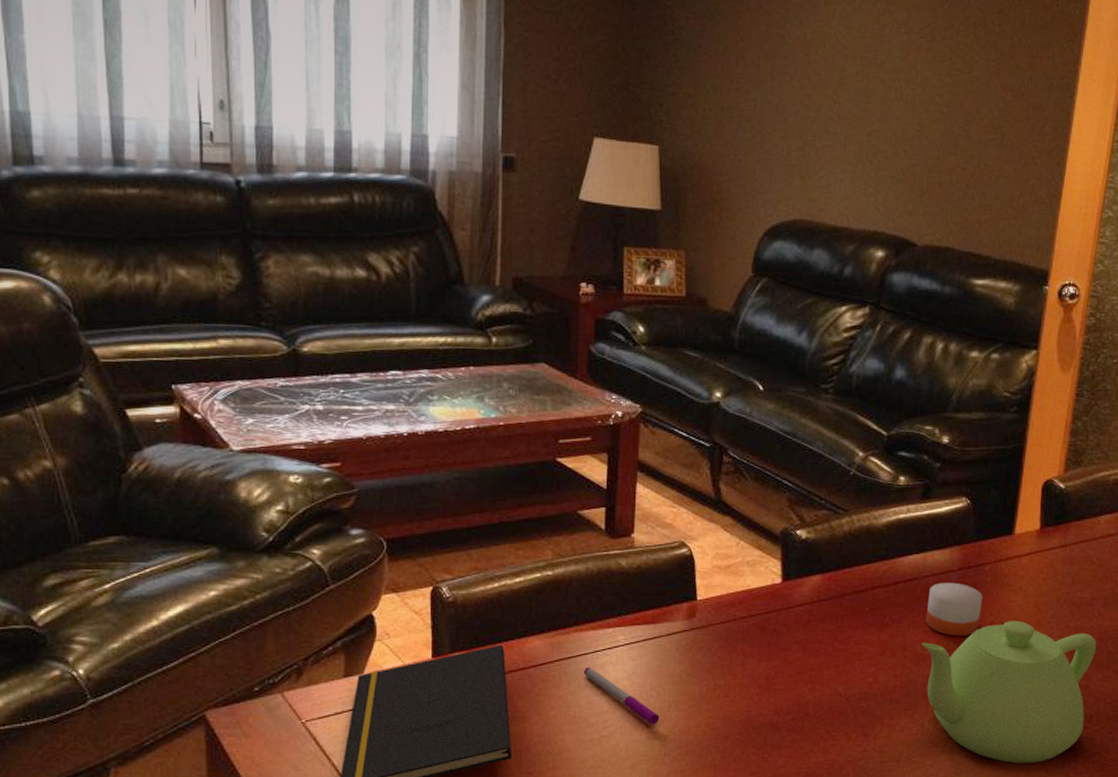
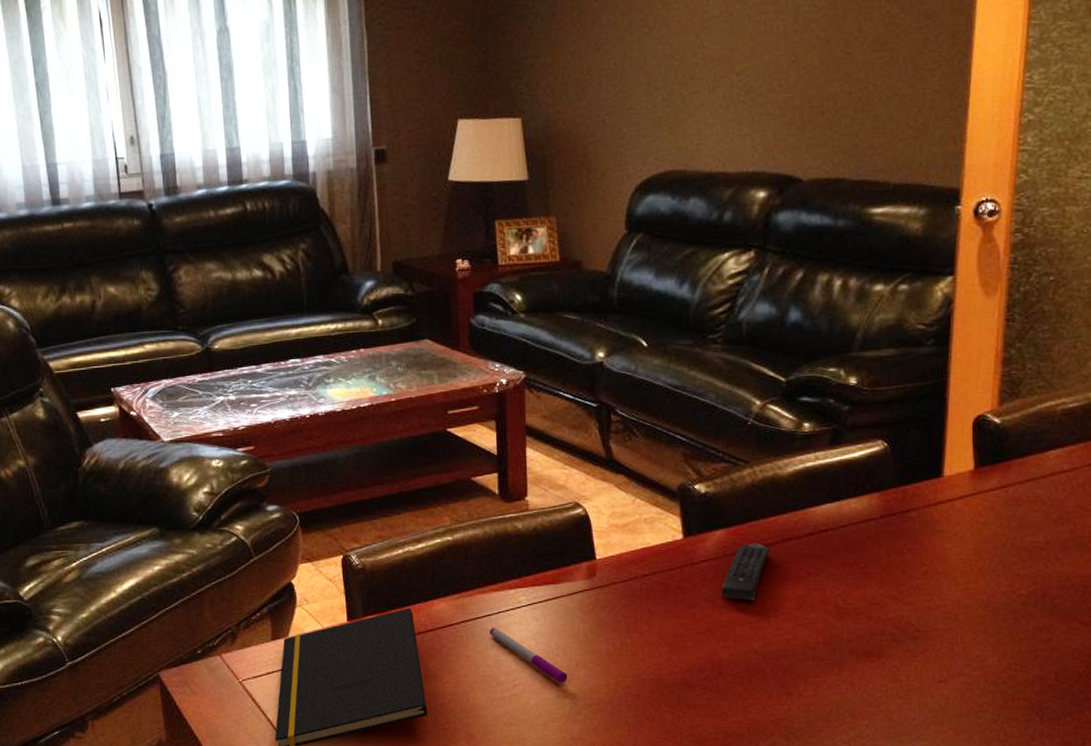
remote control: none [812,589,861,645] -> present [720,543,771,601]
teapot: present [921,620,1097,763] -> none [843,569,1057,725]
candle: present [926,580,982,636] -> none [846,529,911,588]

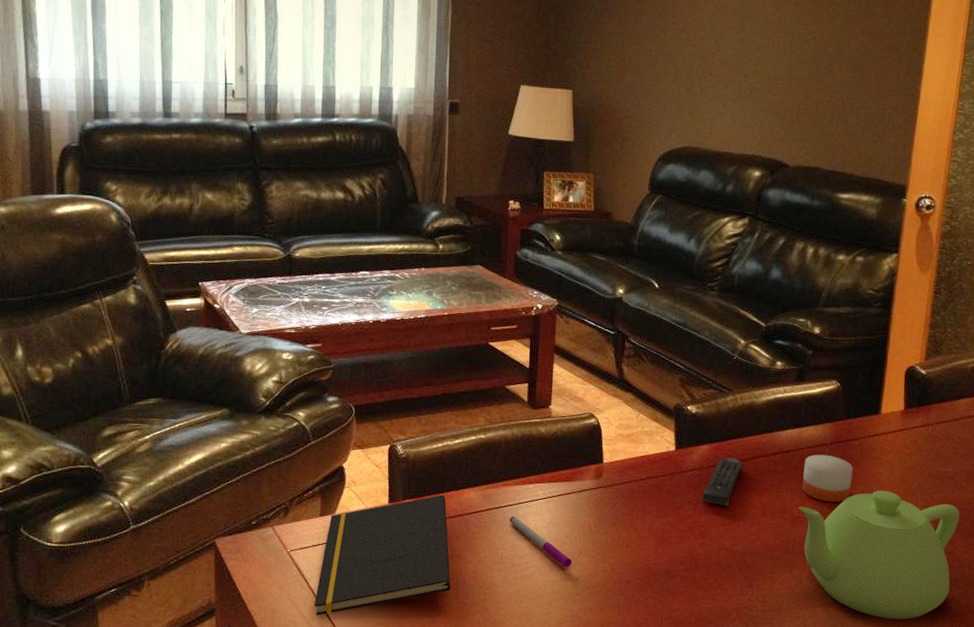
teapot: none [843,569,1057,725] -> present [798,490,960,619]
candle: none [846,529,911,588] -> present [802,452,853,502]

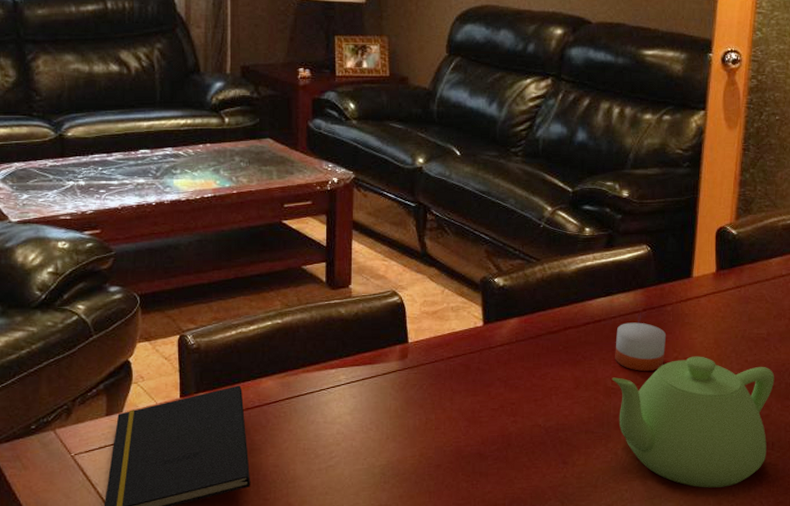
pen: present [510,516,572,568] -> none [311,404,379,456]
remote control: present [701,458,744,506] -> none [512,330,555,381]

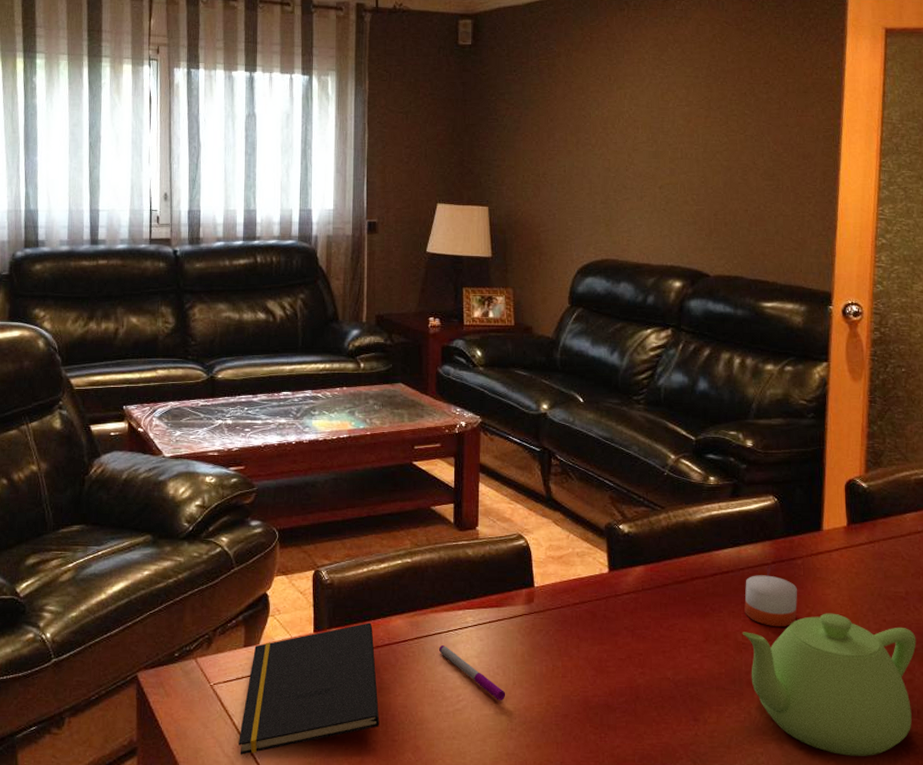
pen: none [311,404,379,456] -> present [439,645,506,701]

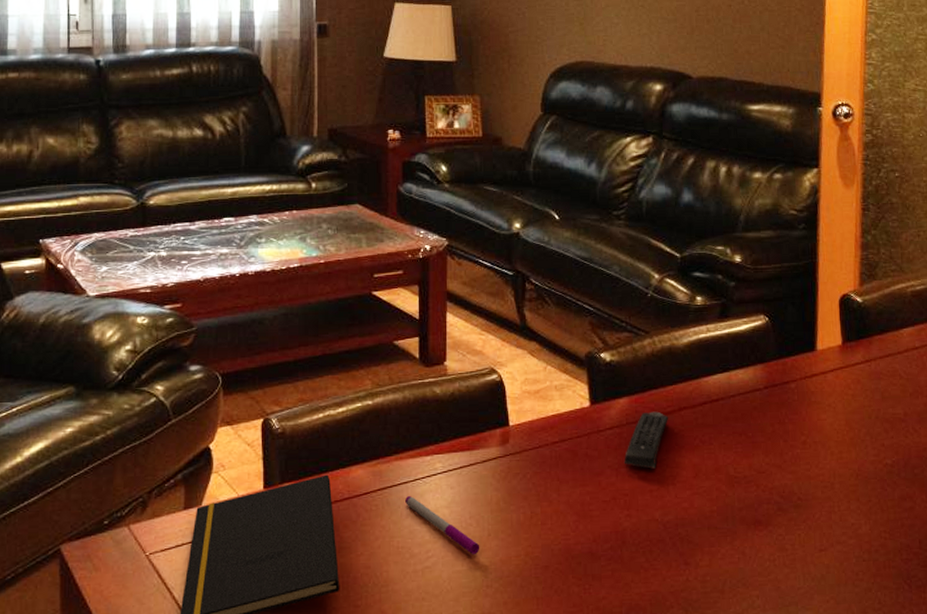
remote control: none [639,580,682,632] -> present [624,411,669,469]
teapot: present [742,613,916,756] -> none [734,439,916,594]
candle: present [744,573,797,626] -> none [736,399,792,457]

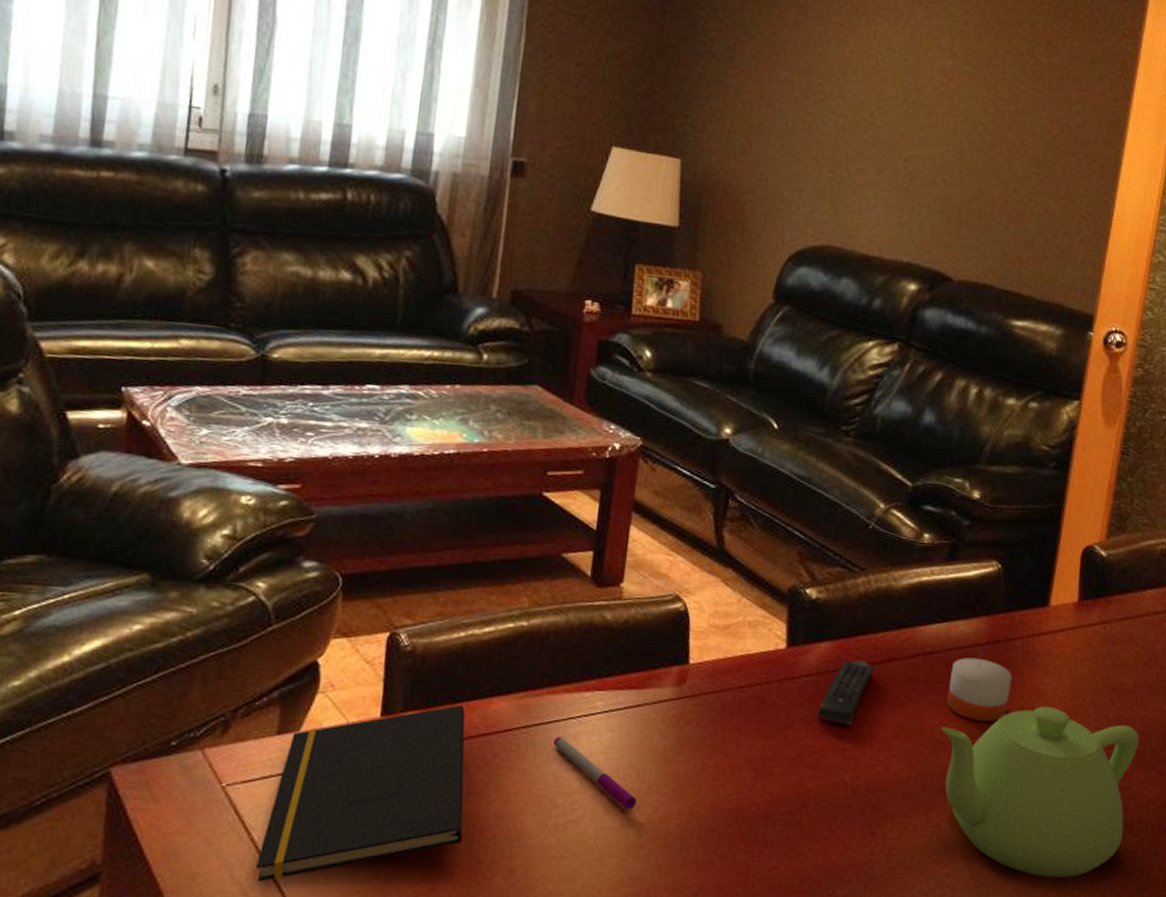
teapot: none [734,439,916,594] -> present [940,706,1139,878]
candle: none [736,399,792,457] -> present [946,655,1012,721]

